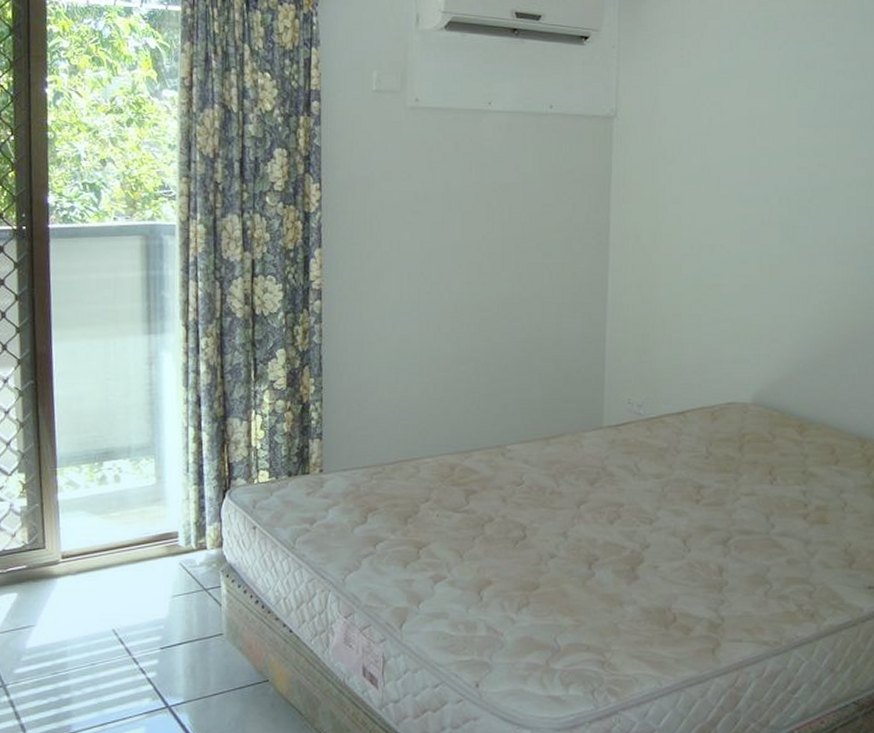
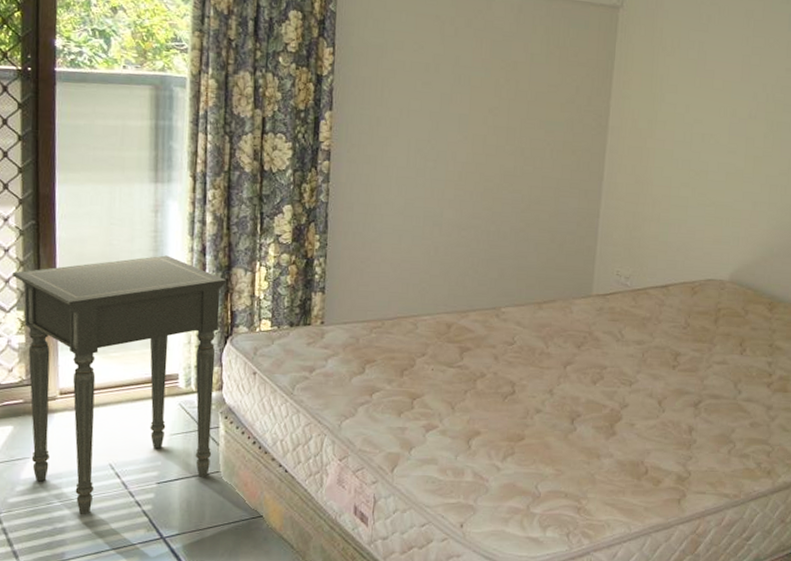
side table: none [13,408,223,685] -> present [13,255,227,515]

